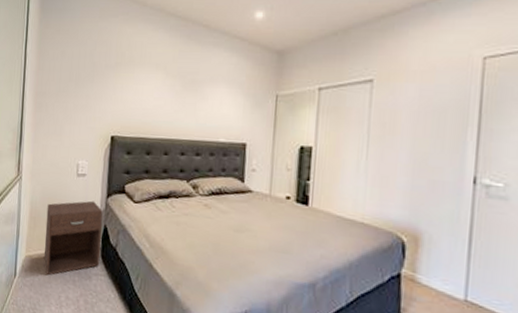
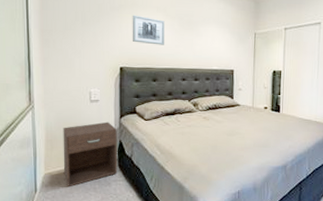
wall art: none [126,74,164,111] -> present [132,15,165,45]

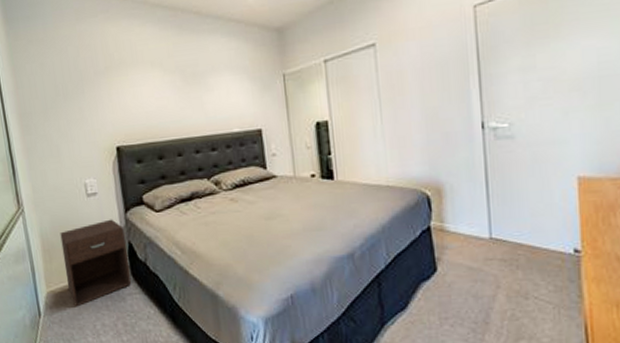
wall art: present [132,15,165,45] -> none [122,76,167,113]

